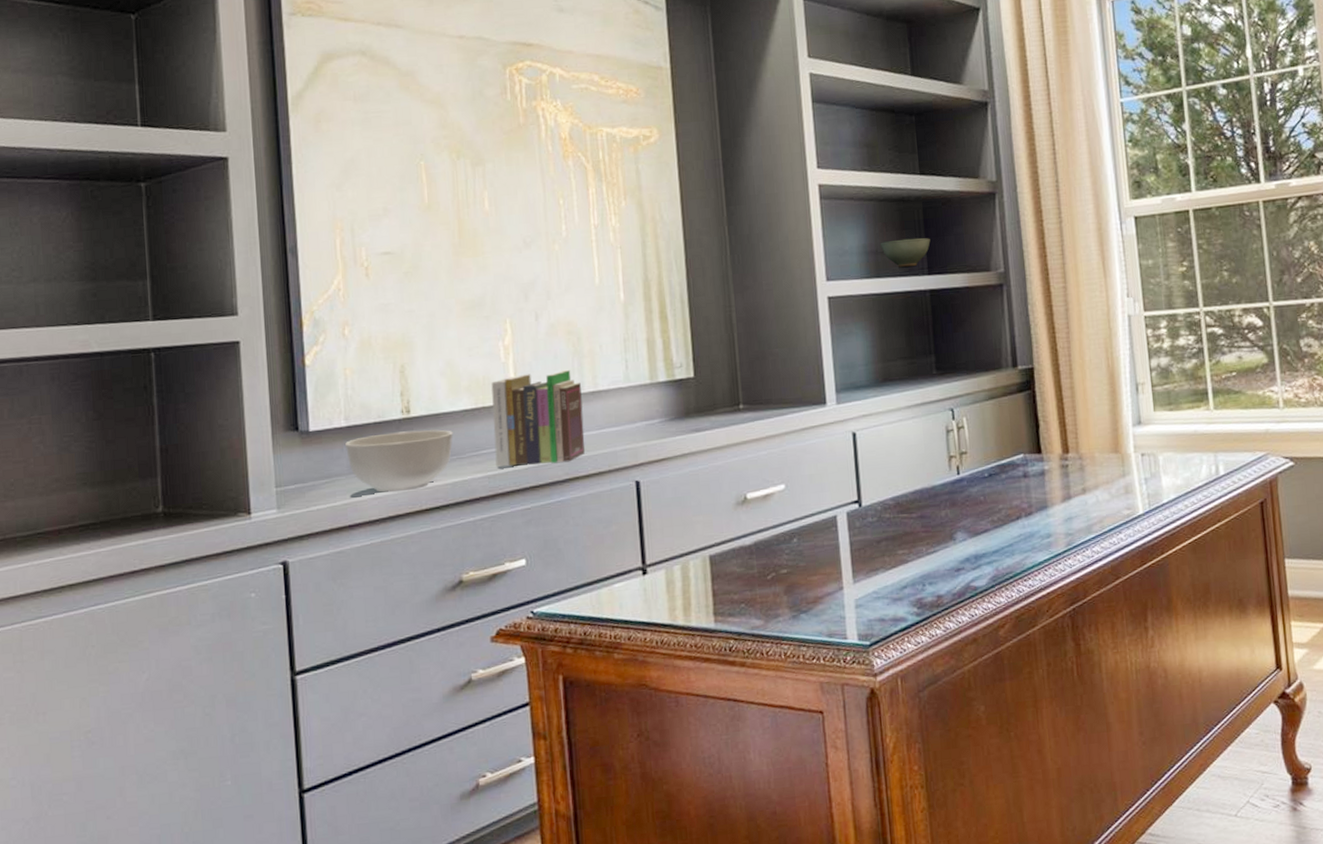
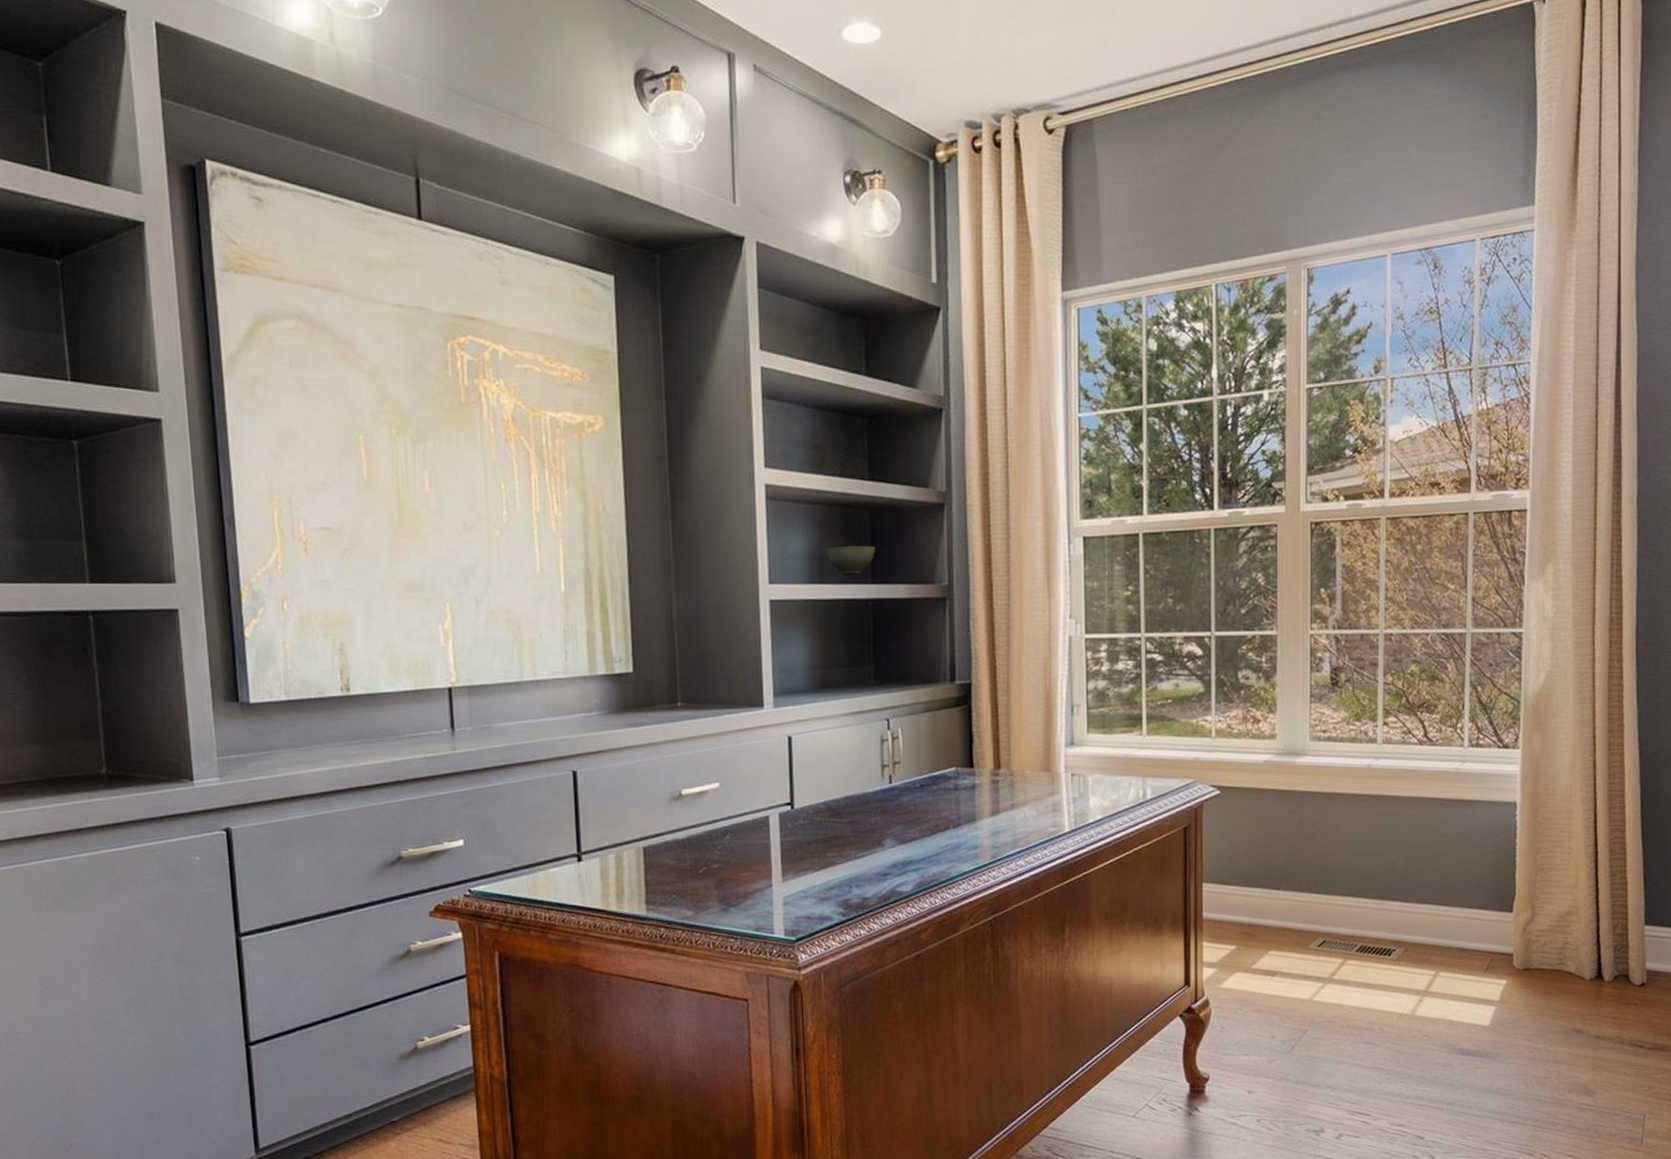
bowl: present [345,429,453,493] -> none [286,708,393,768]
books: present [491,370,585,467] -> none [431,658,523,750]

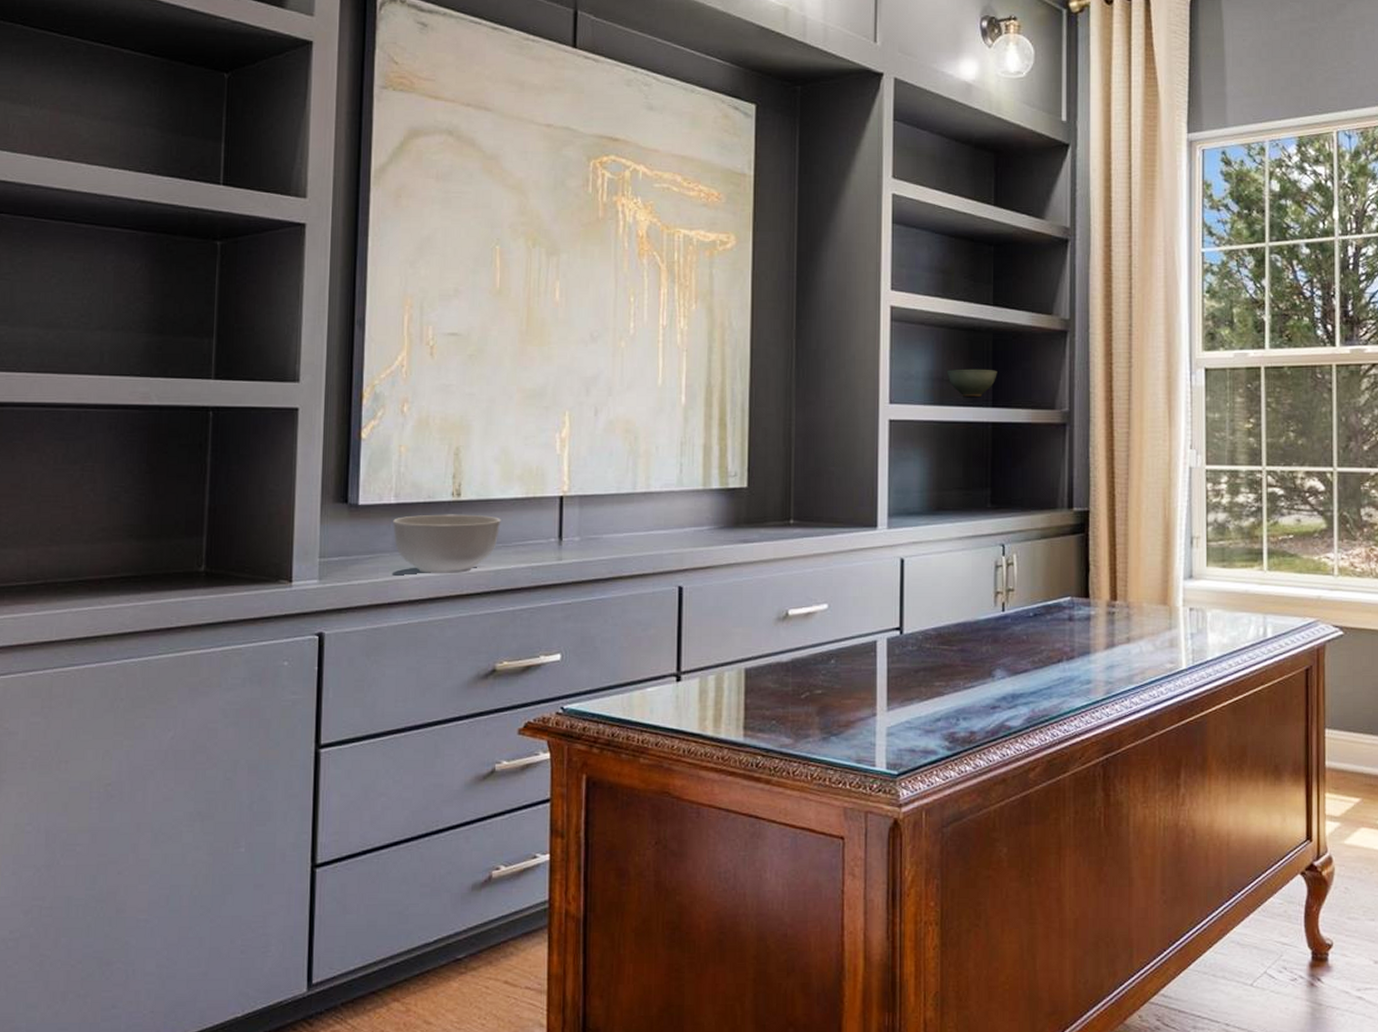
bowl: none [286,708,393,768] -> present [393,514,501,574]

